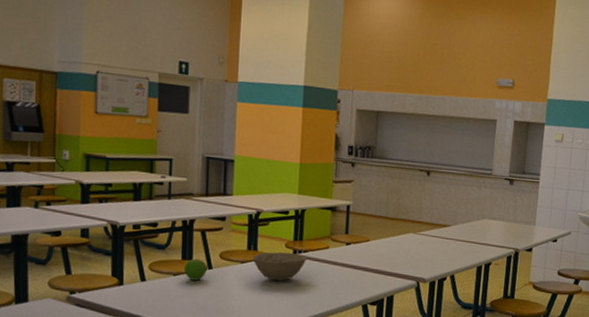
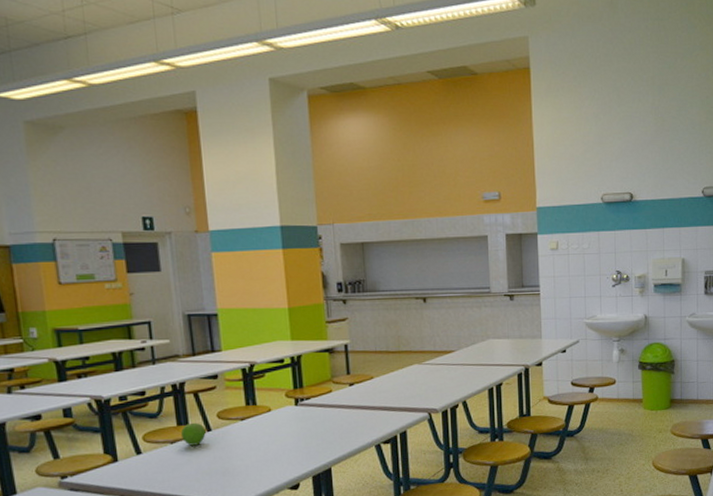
bowl: present [253,252,307,281] -> none [253,402,310,434]

